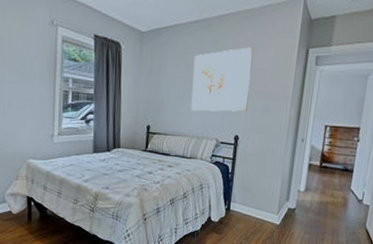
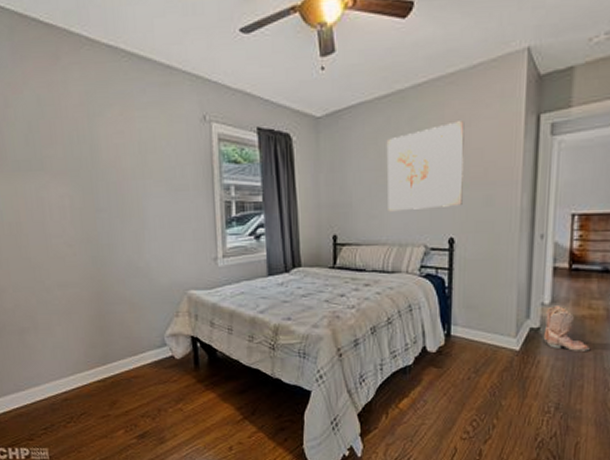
boots: none [297,193,330,228] -> present [543,306,590,351]

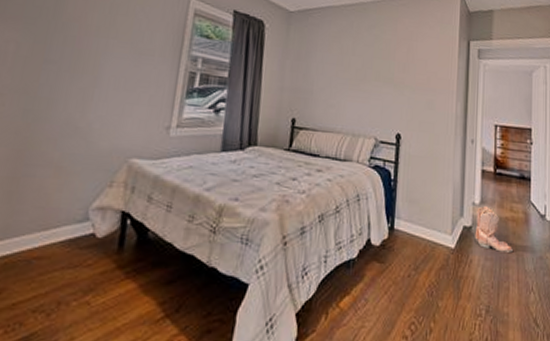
wall art: present [386,121,465,212] -> none [344,35,413,106]

